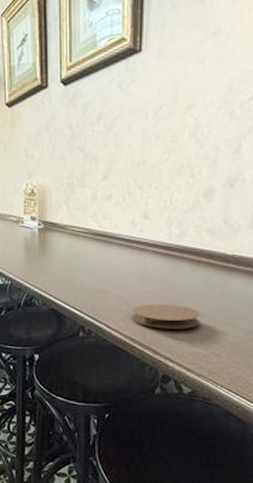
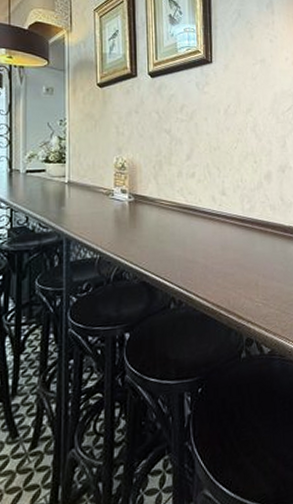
coaster: present [131,303,201,329] -> none [217,270,272,294]

